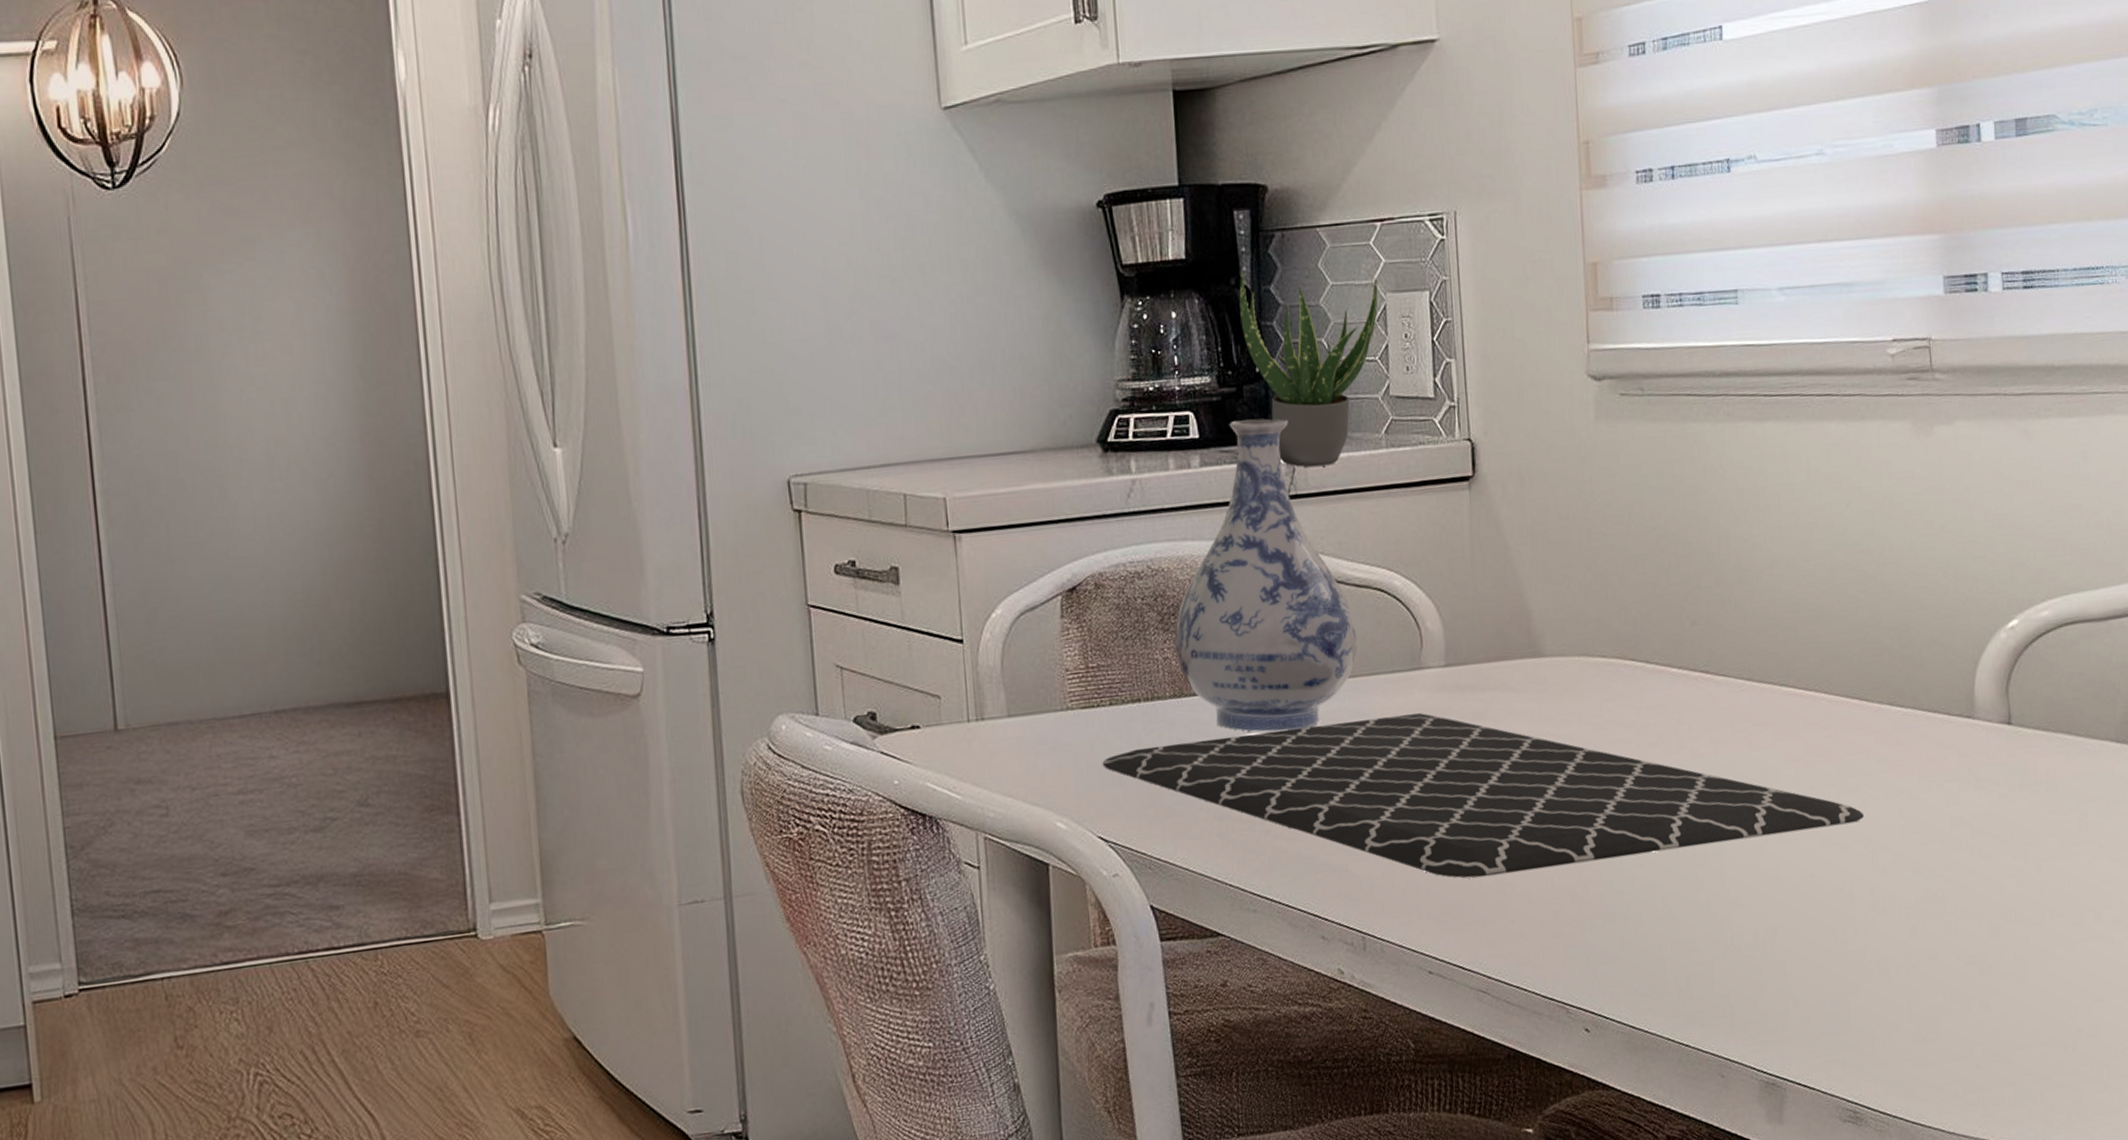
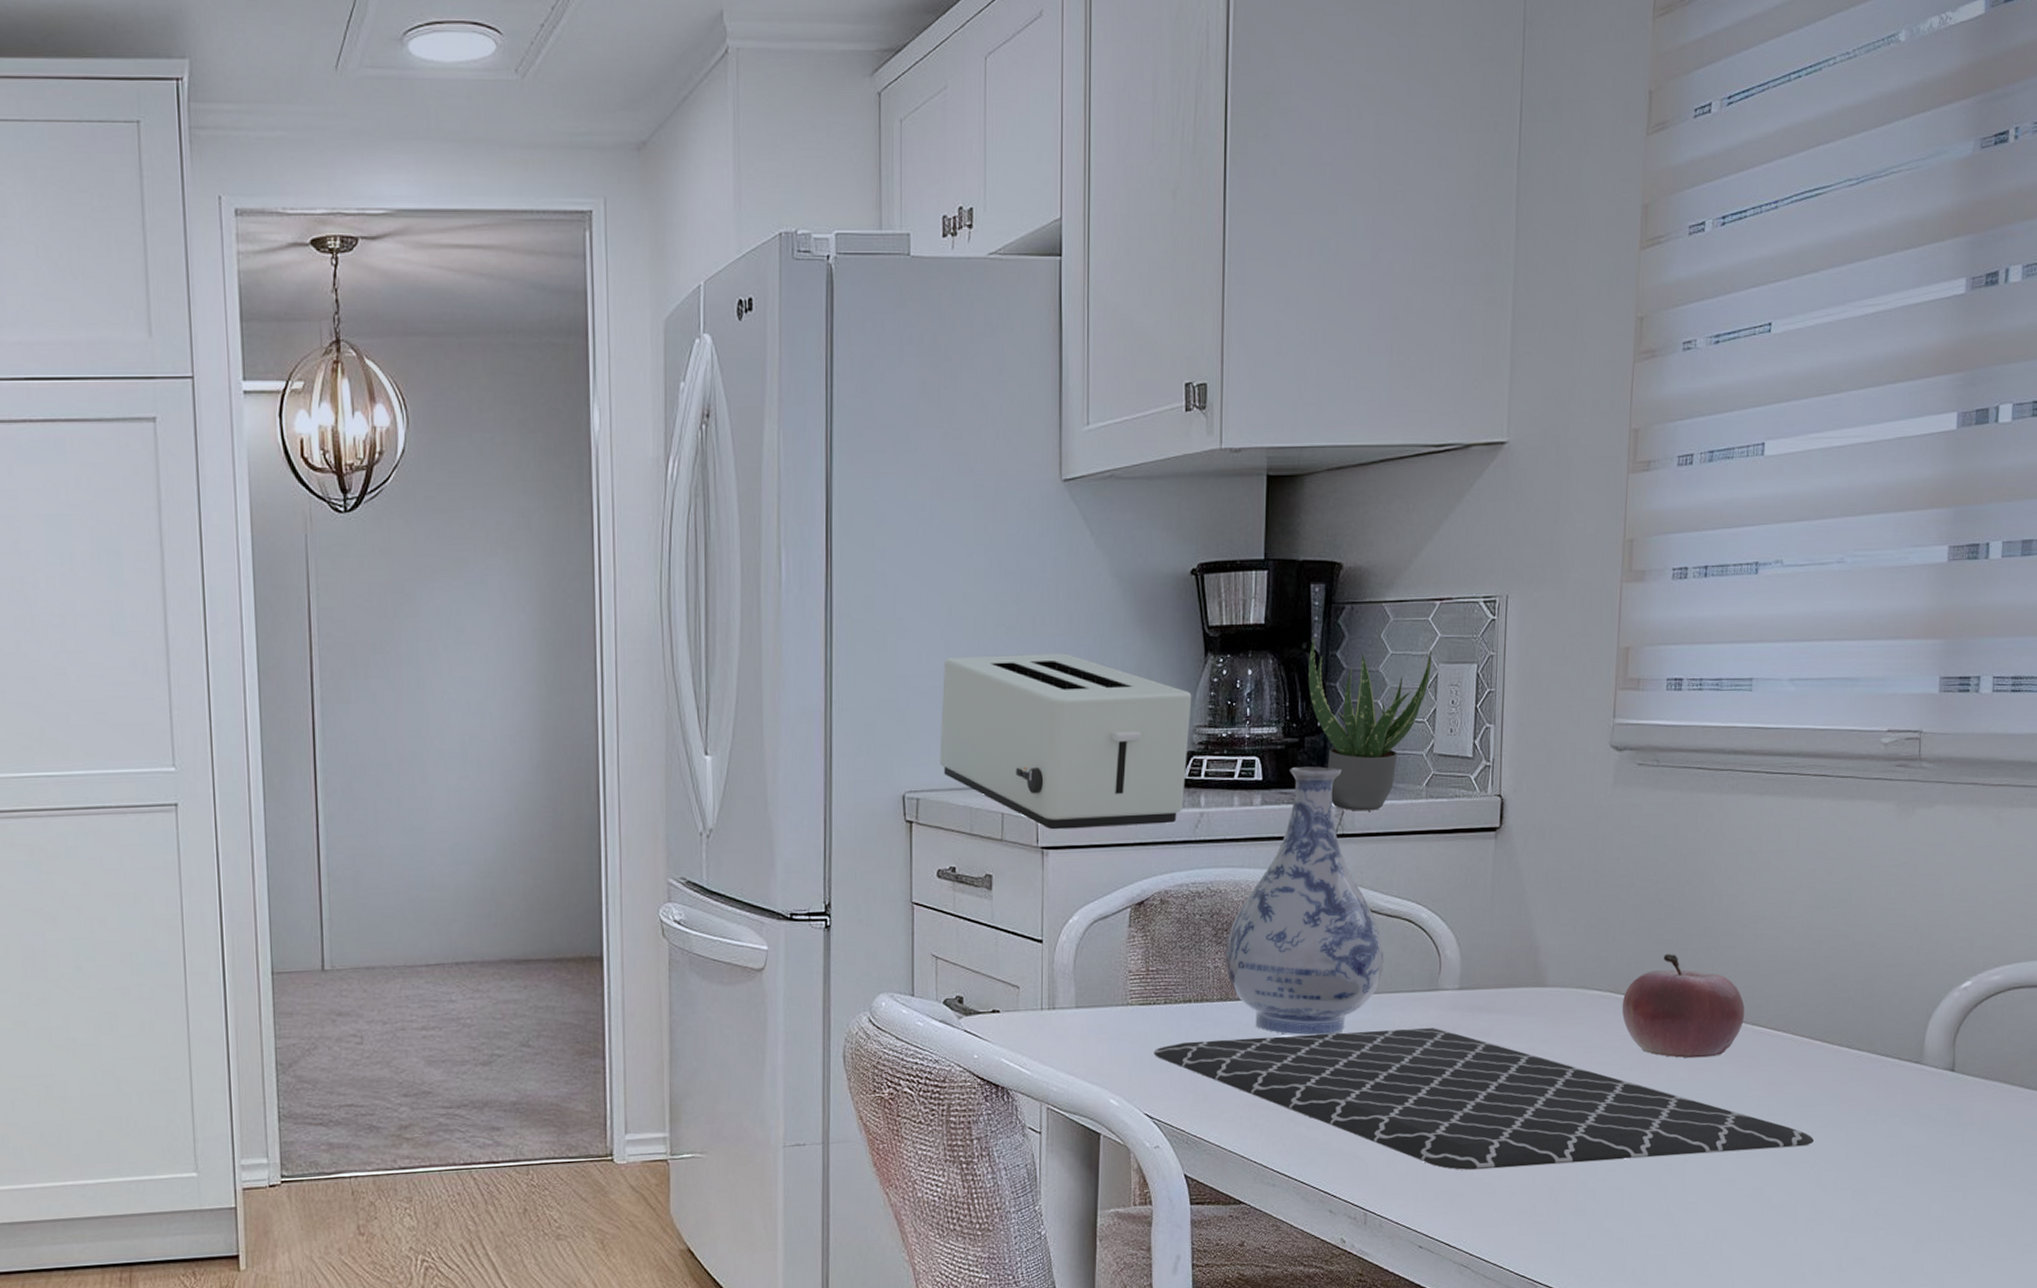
toaster: none [823,305,1112,510] -> present [939,653,1192,830]
fruit: none [1631,608,1770,730] -> present [1621,953,1745,1058]

